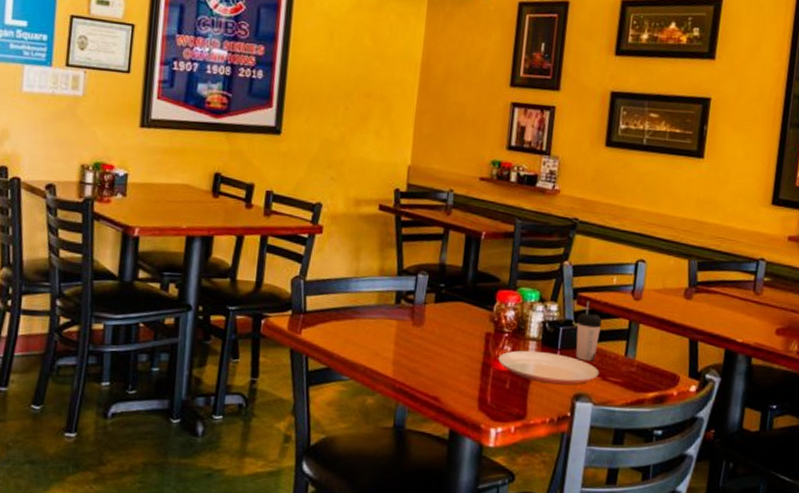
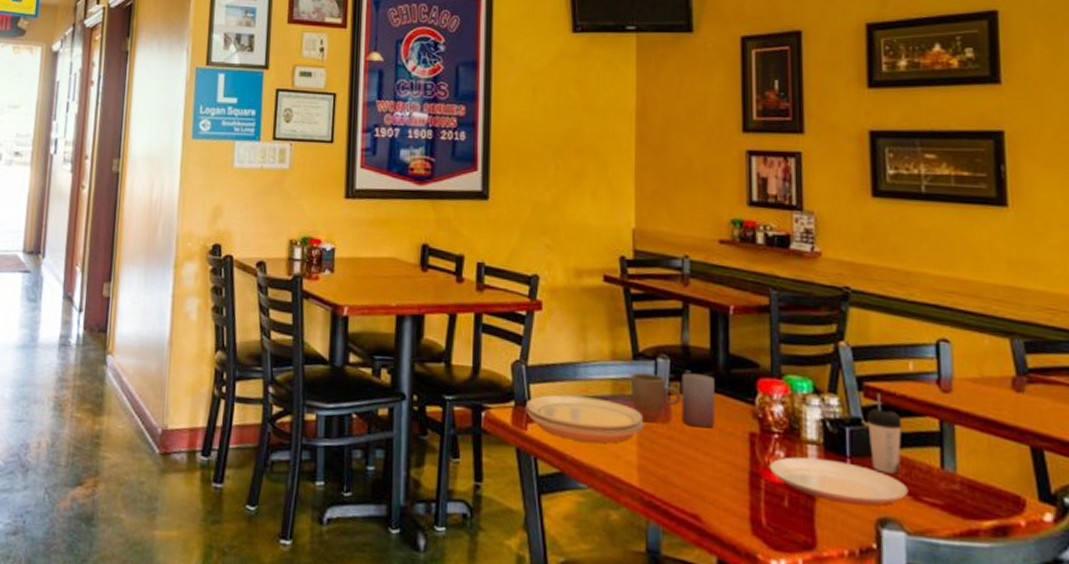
plate: none [302,304,402,344] -> present [527,394,644,444]
mug: none [393,286,435,327] -> present [631,372,681,423]
cup: none [433,286,463,330] -> present [681,373,715,428]

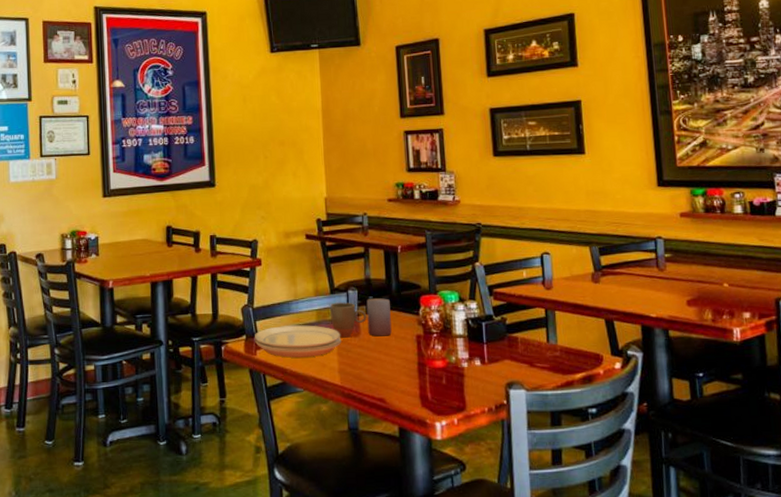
plate: present [769,457,909,506] -> none [431,346,526,376]
beverage cup: present [867,393,903,474] -> none [496,296,521,351]

